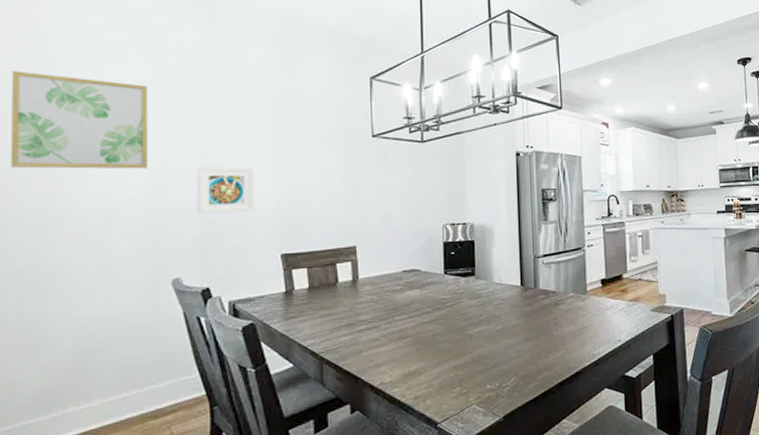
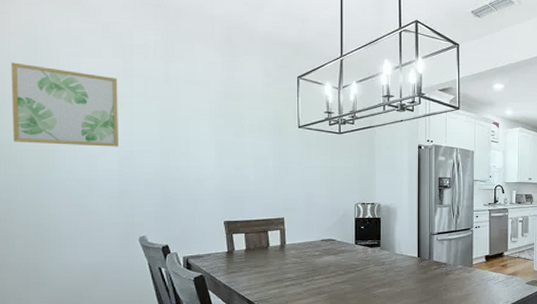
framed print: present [196,166,255,214] -> none [157,147,204,186]

